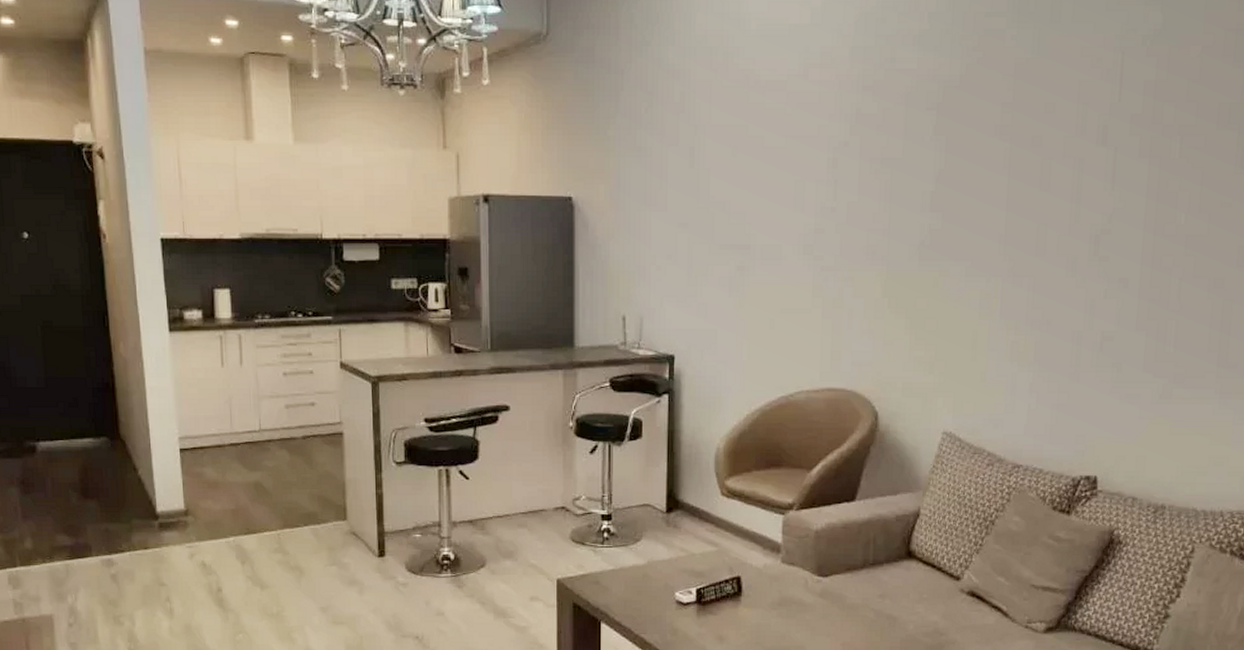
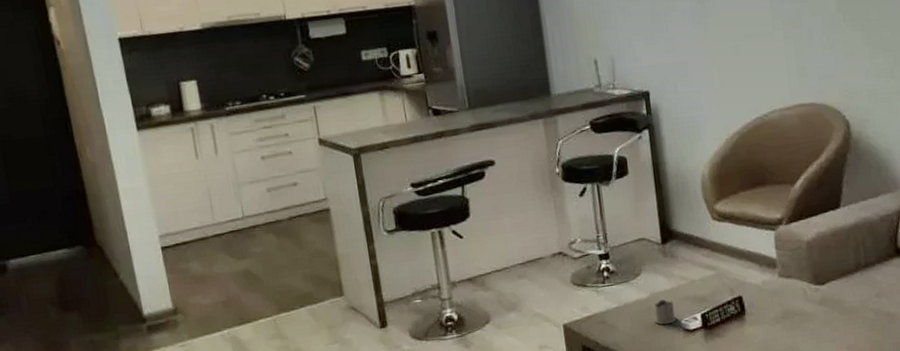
tea glass holder: none [648,569,672,593] -> present [653,299,677,325]

